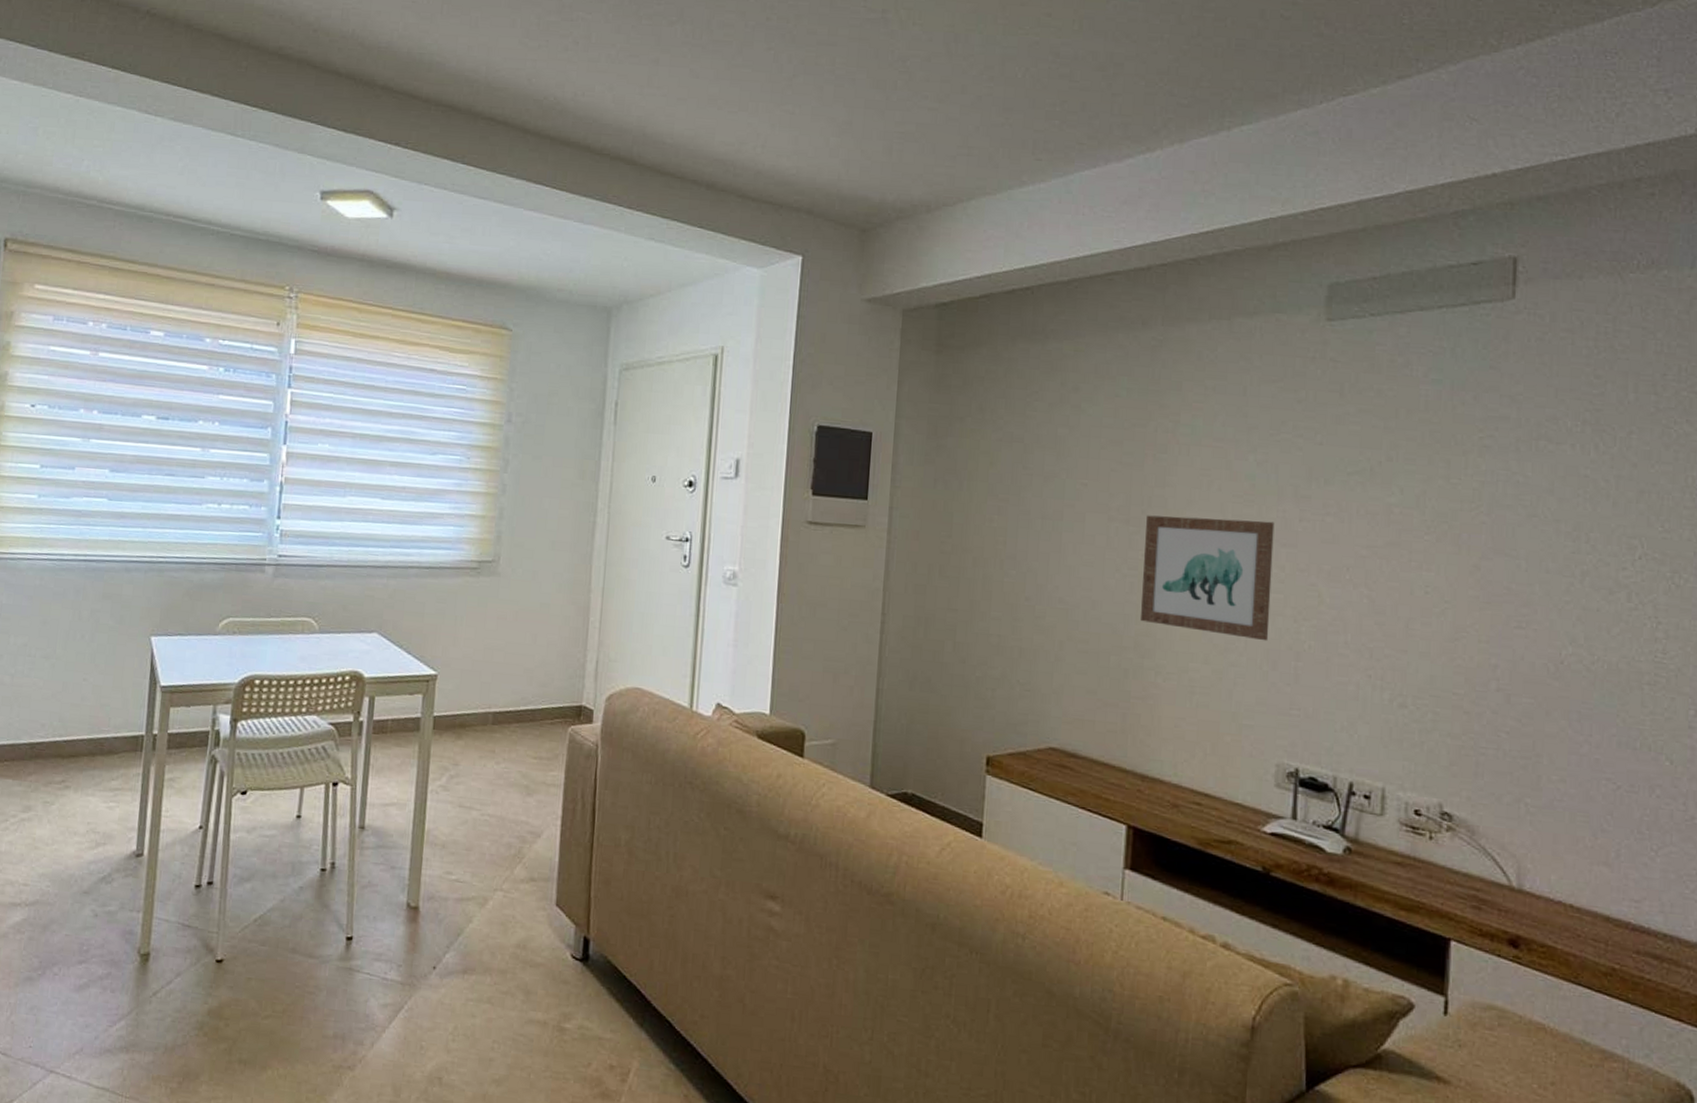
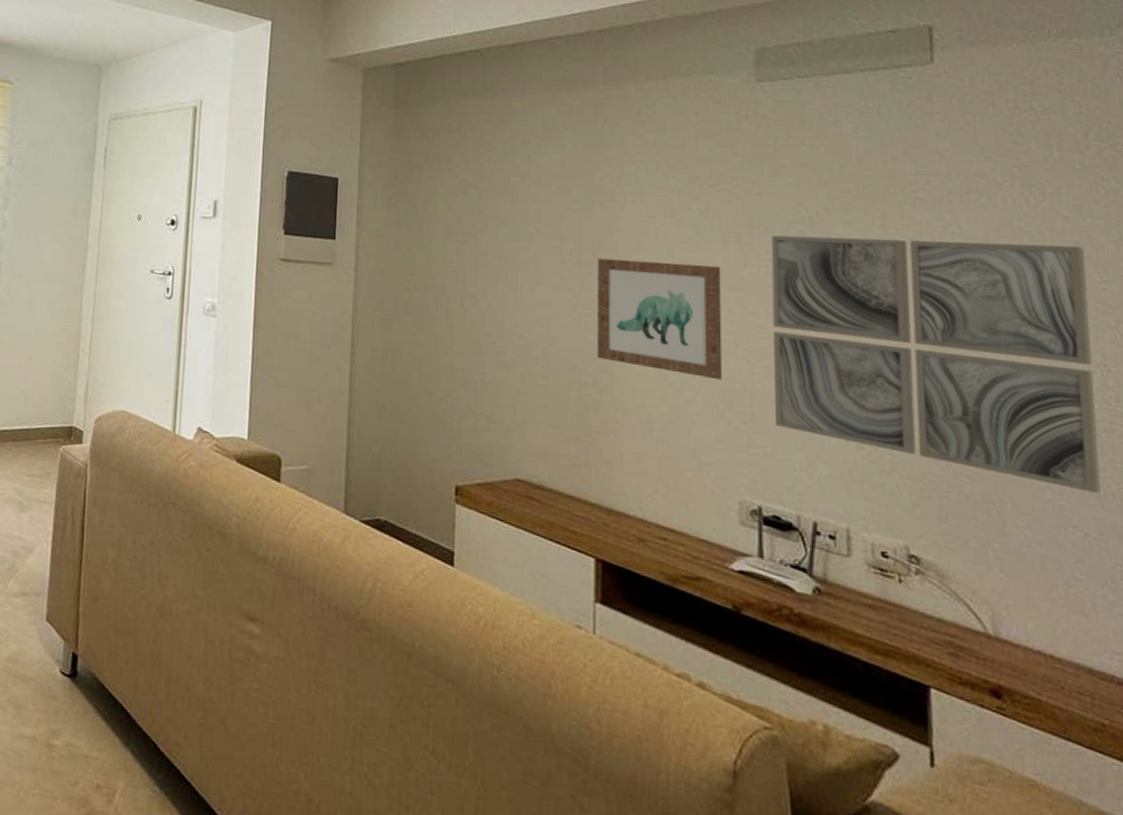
wall art: none [1319,487,1648,746] -> present [771,235,1101,494]

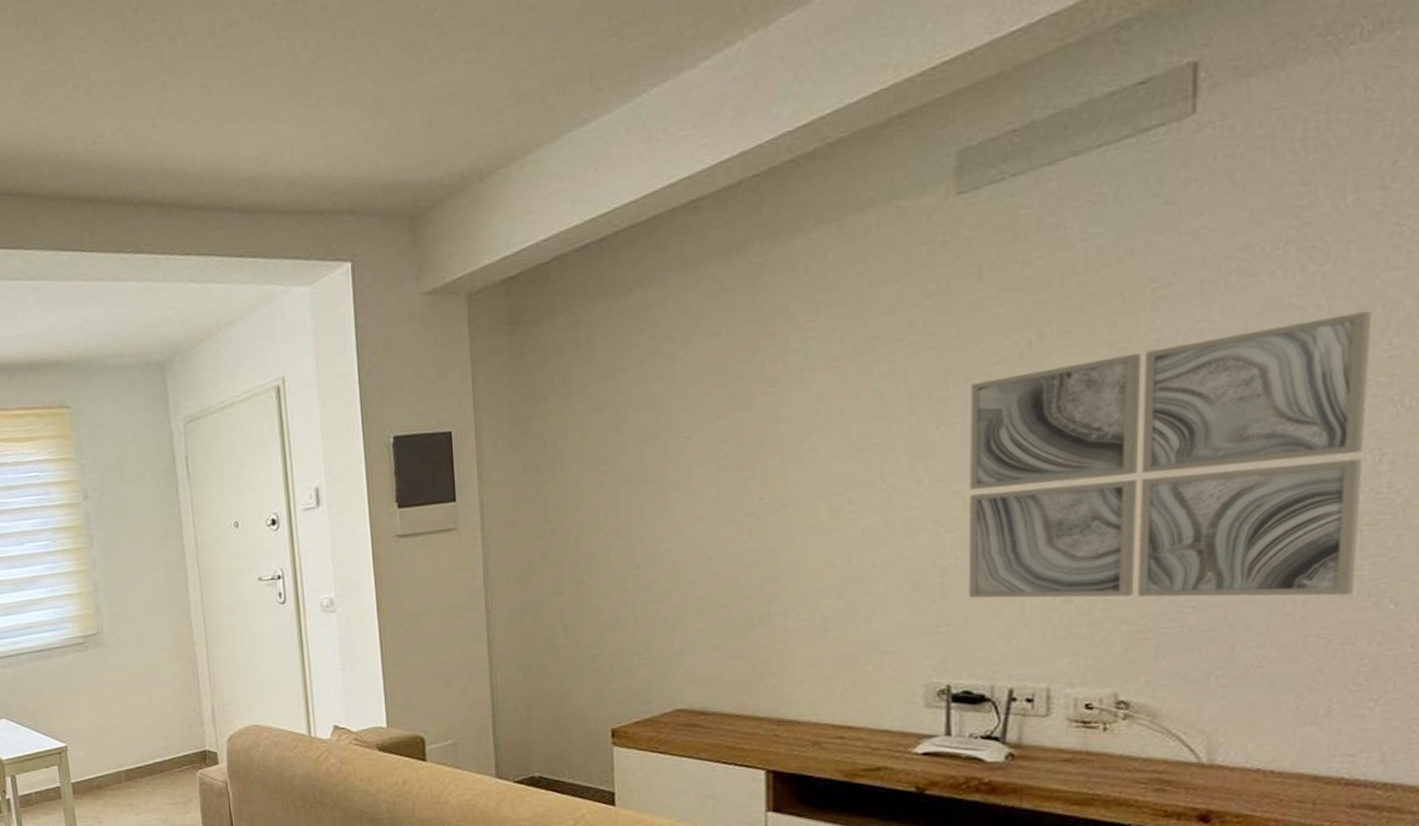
wall art: present [598,258,723,381] -> none [760,434,908,568]

